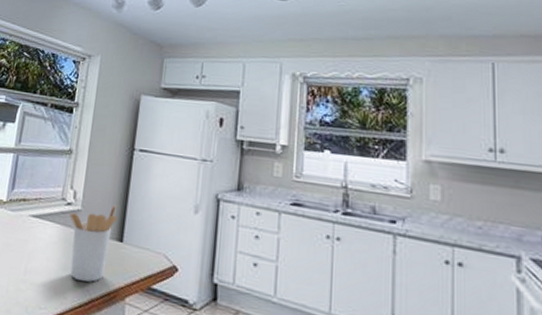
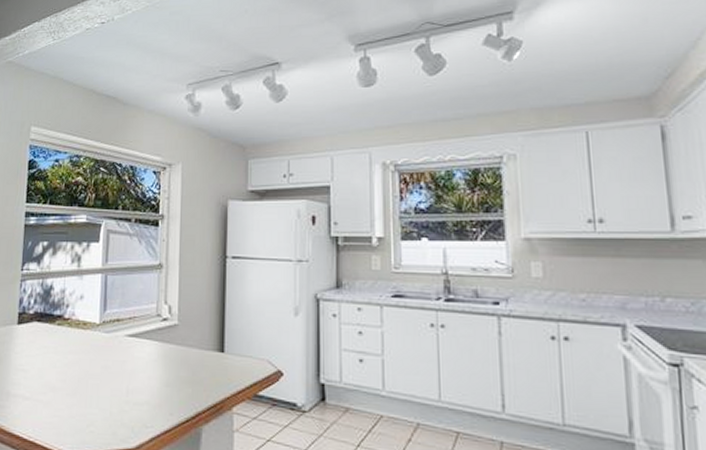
utensil holder: present [69,204,118,282] -> none [166,315,217,396]

